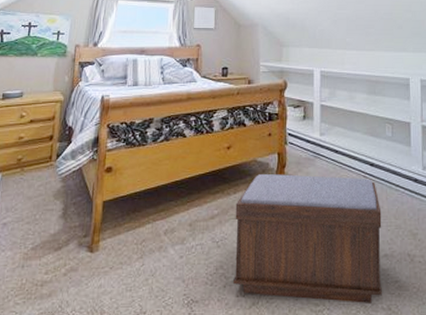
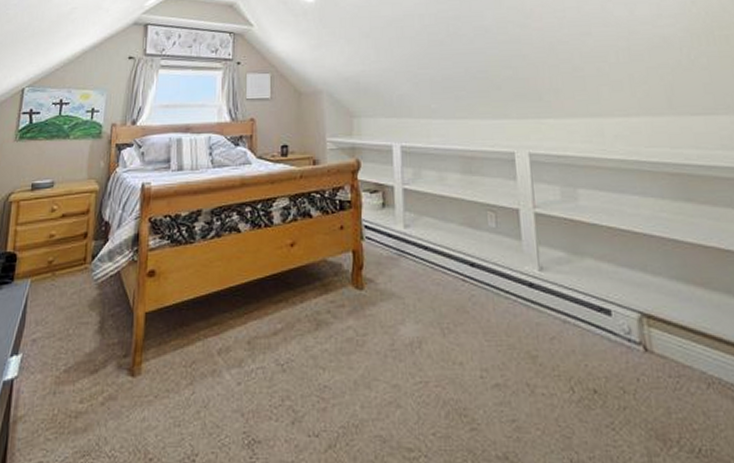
bench: present [232,174,382,303] -> none [302,278,495,449]

